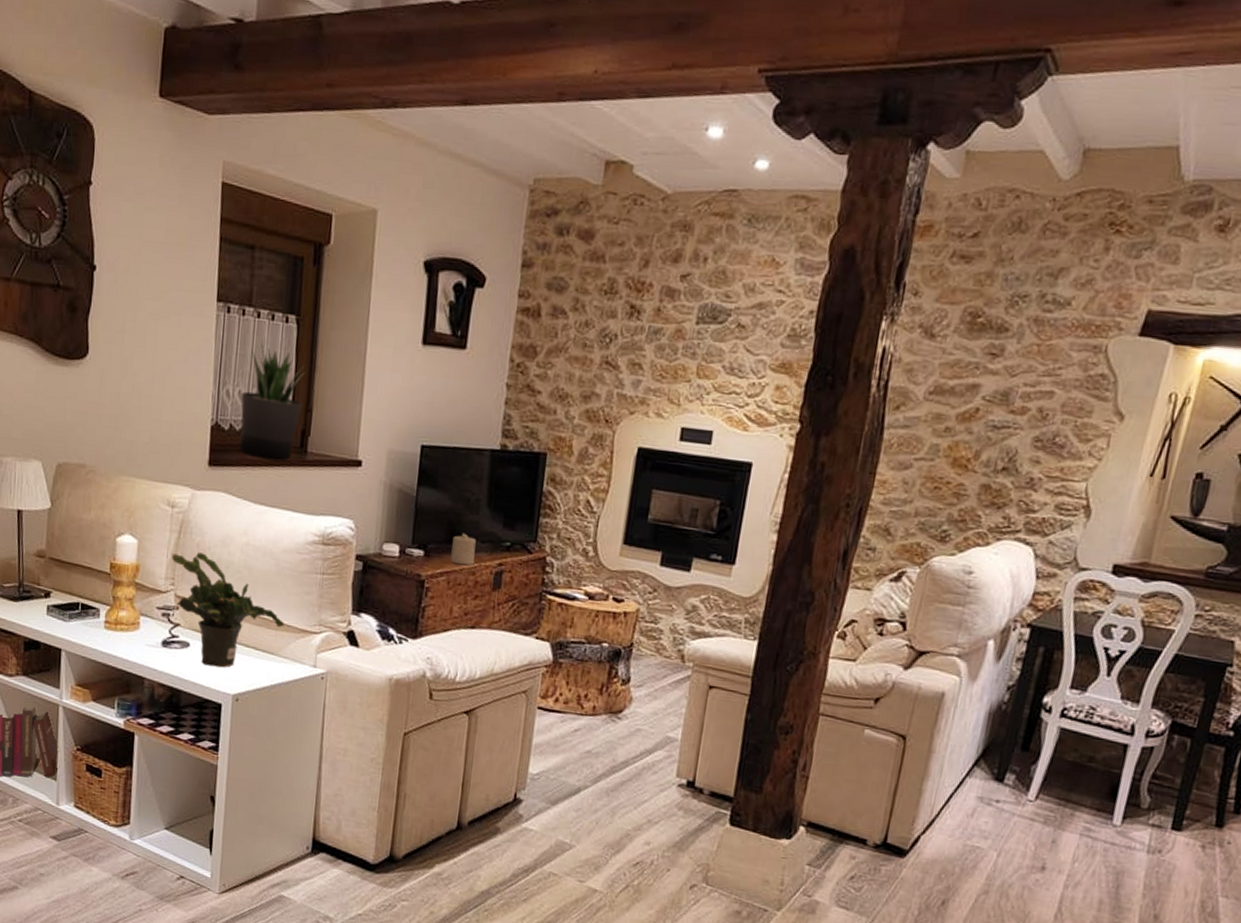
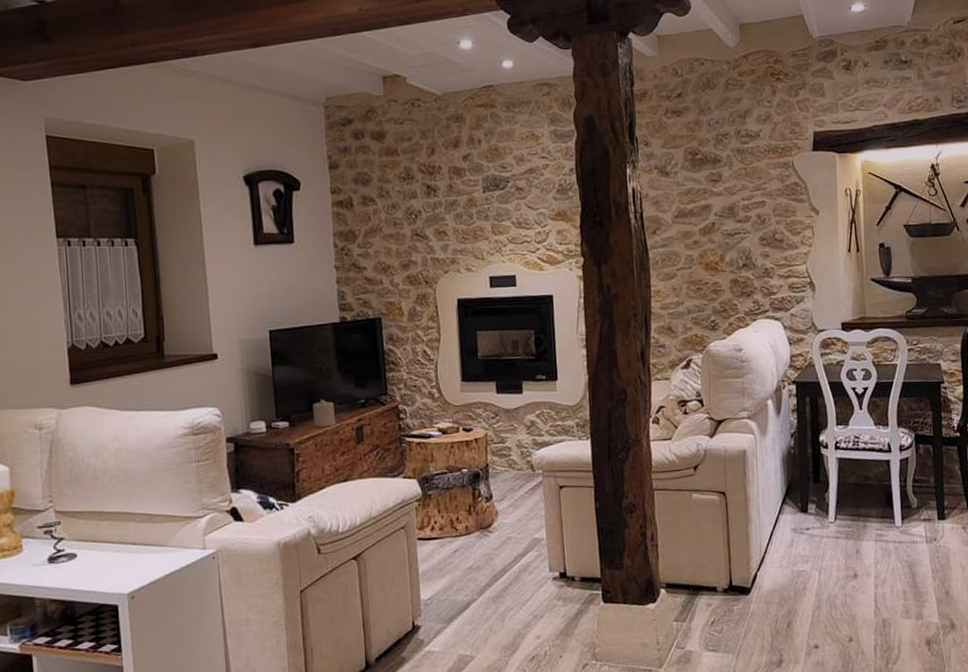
potted plant: present [172,552,285,668] -> none [46,466,168,571]
planter: present [239,342,305,462] -> none [93,266,153,370]

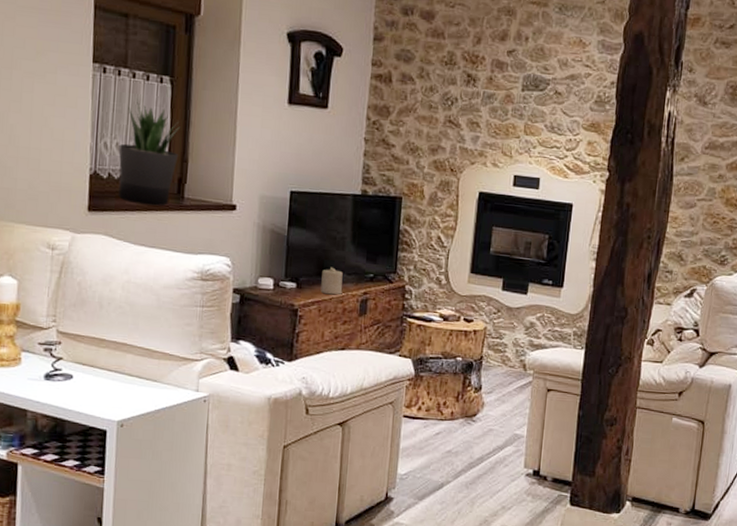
planter: none [93,266,153,370] -> present [118,99,180,207]

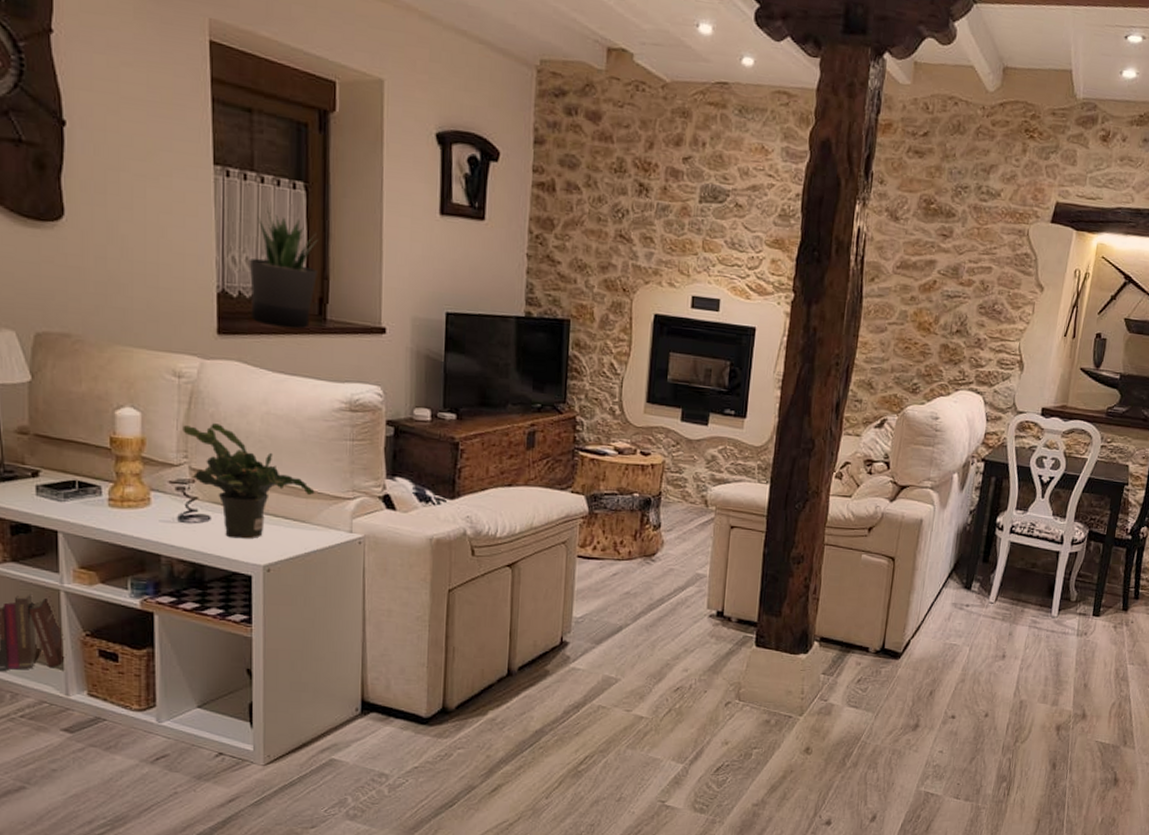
potted plant: none [53,291,167,397] -> present [183,423,315,539]
candle: present [320,267,343,295] -> none [483,396,508,427]

